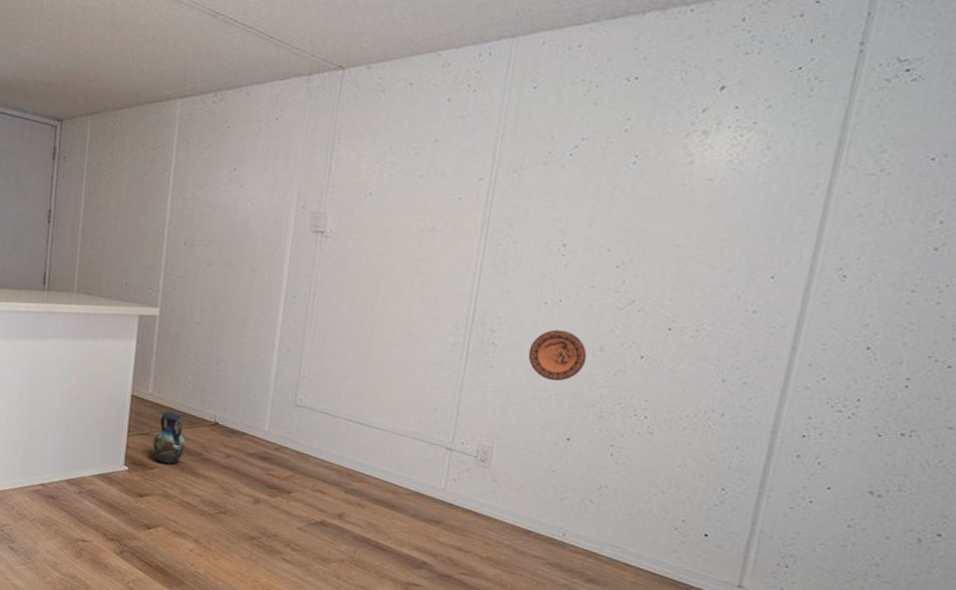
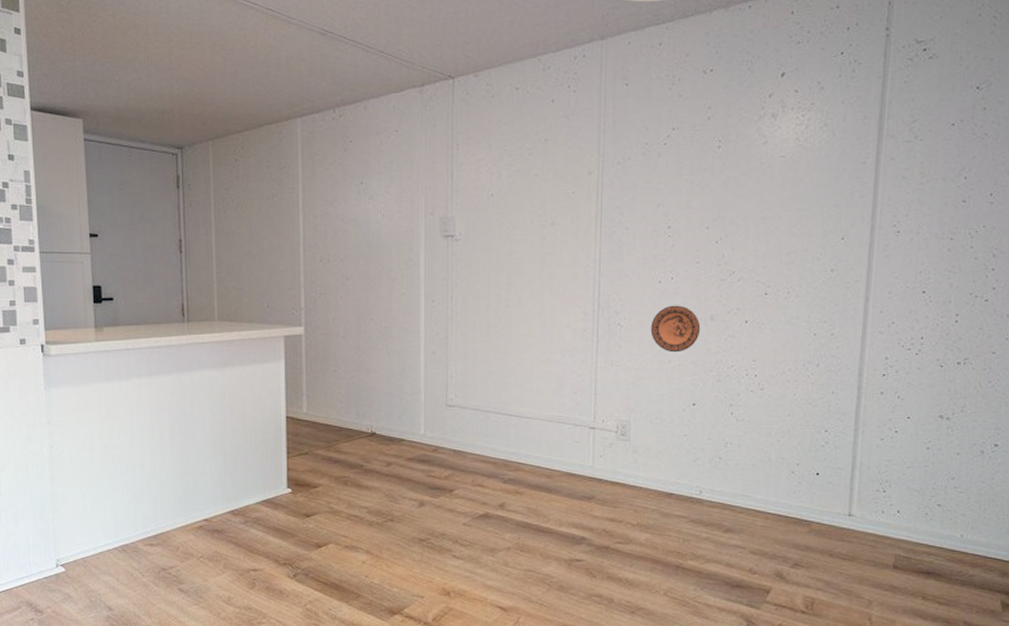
vase: present [152,411,186,465] -> none [314,428,346,480]

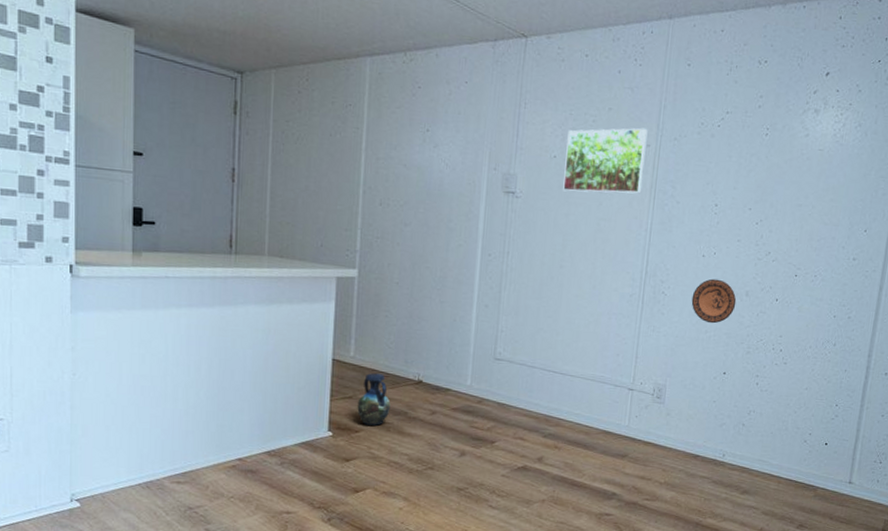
vase: none [314,428,346,480] -> present [357,373,391,426]
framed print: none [503,155,588,229] -> present [563,127,648,194]

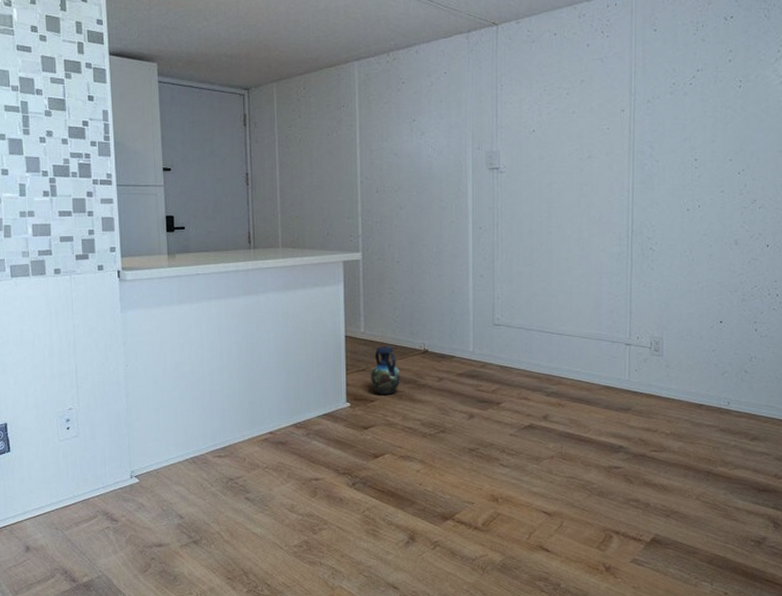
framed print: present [563,127,648,194] -> none [544,94,621,162]
decorative plate: present [691,278,737,324] -> none [680,231,726,275]

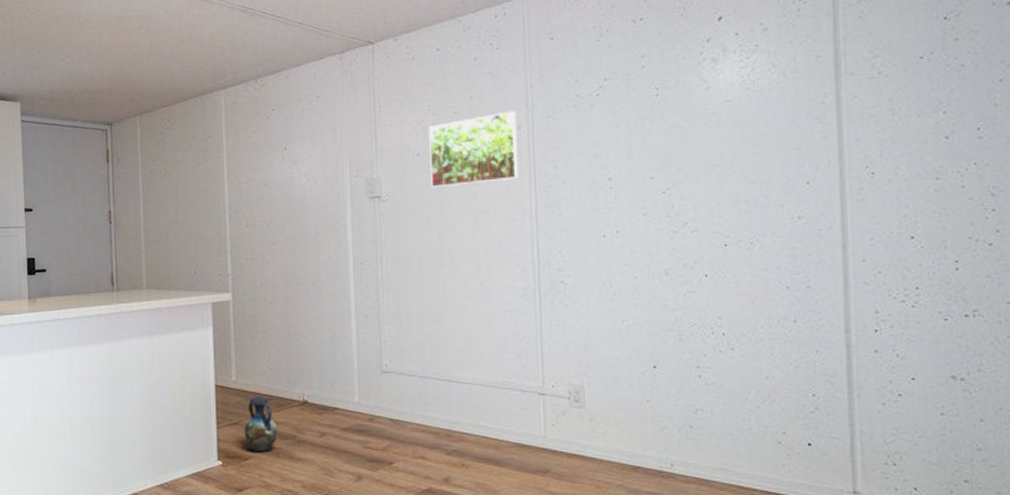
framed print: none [544,94,621,162] -> present [429,110,519,188]

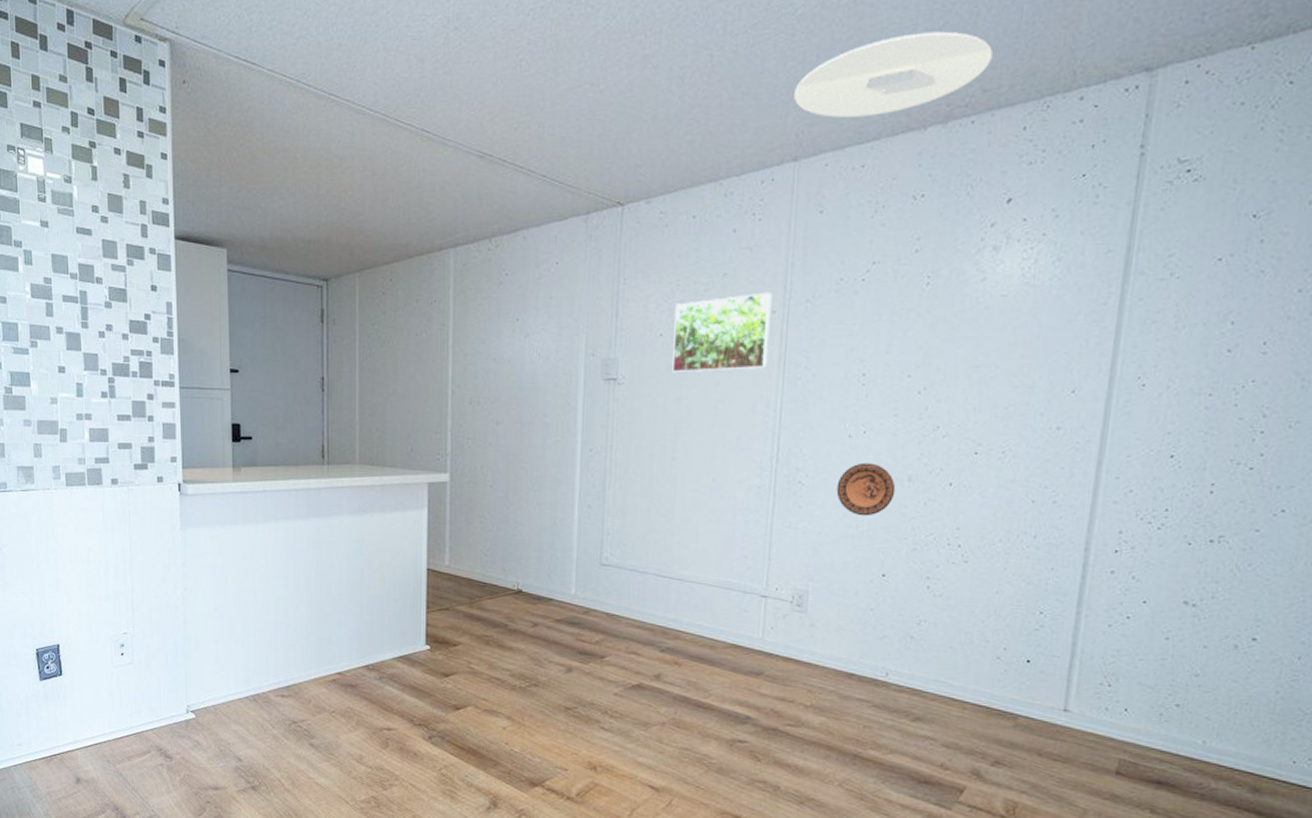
vase: present [244,397,278,452] -> none [454,583,489,639]
decorative plate: none [598,260,655,311] -> present [836,462,896,516]

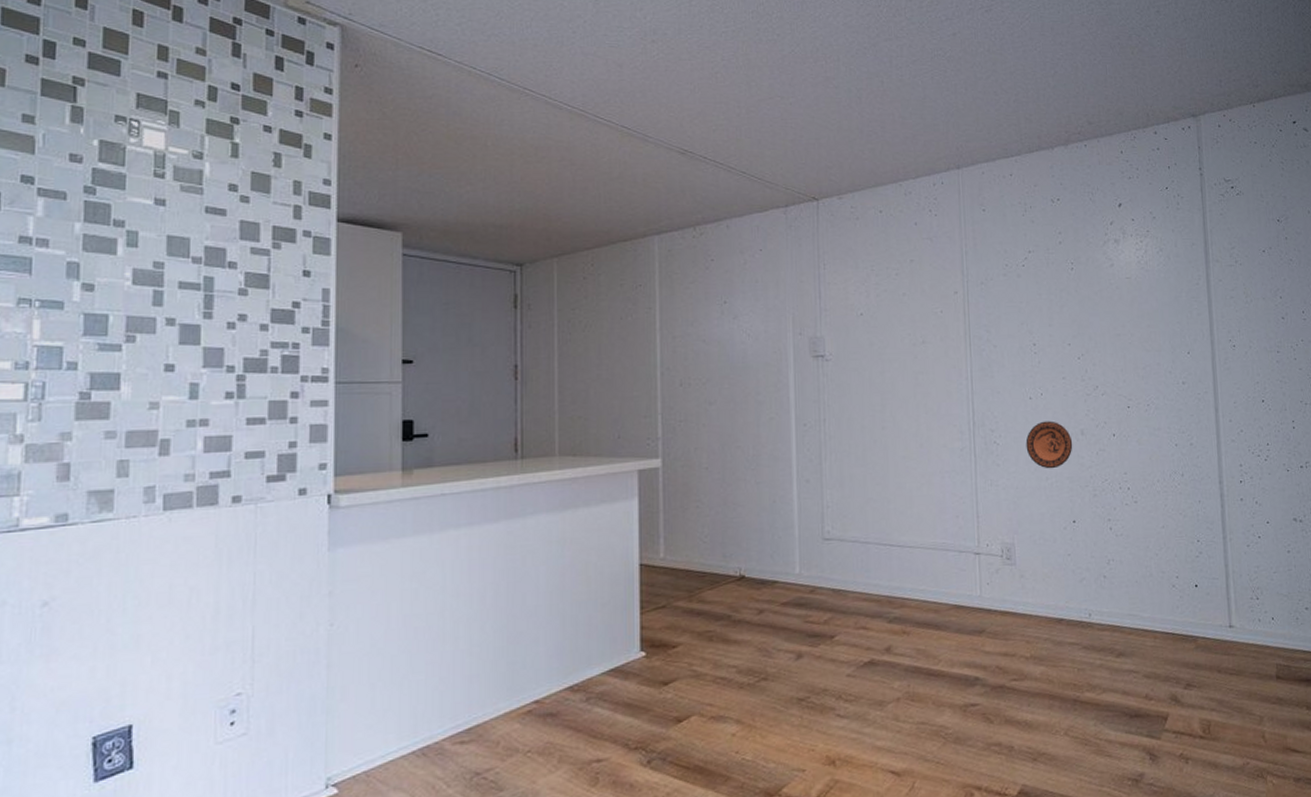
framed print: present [672,292,772,373] -> none [872,275,956,349]
ceiling light: present [794,31,992,118] -> none [951,77,1091,137]

